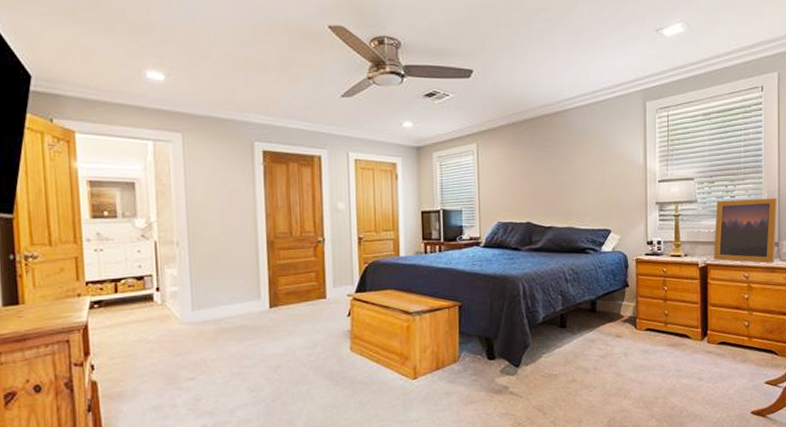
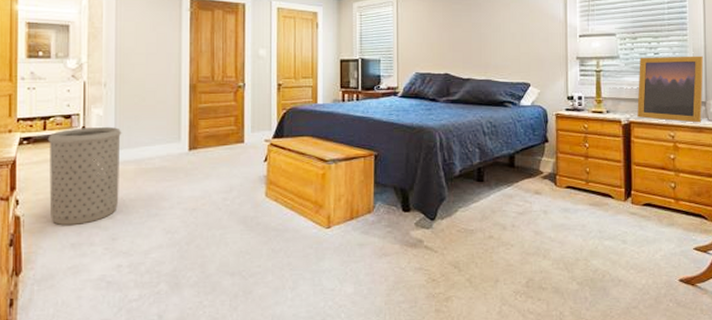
laundry basket: none [120,286,200,389] -> present [47,126,122,226]

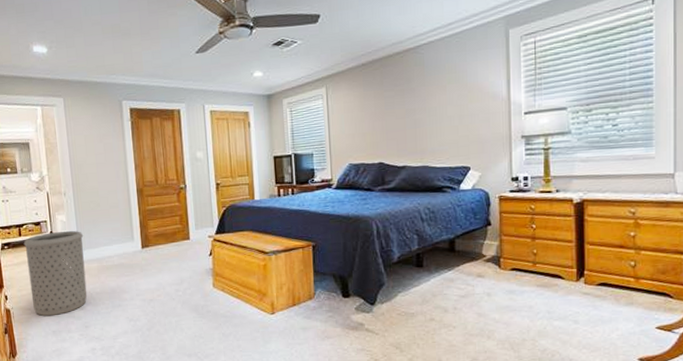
picture frame: present [637,56,703,123] -> none [591,123,672,197]

